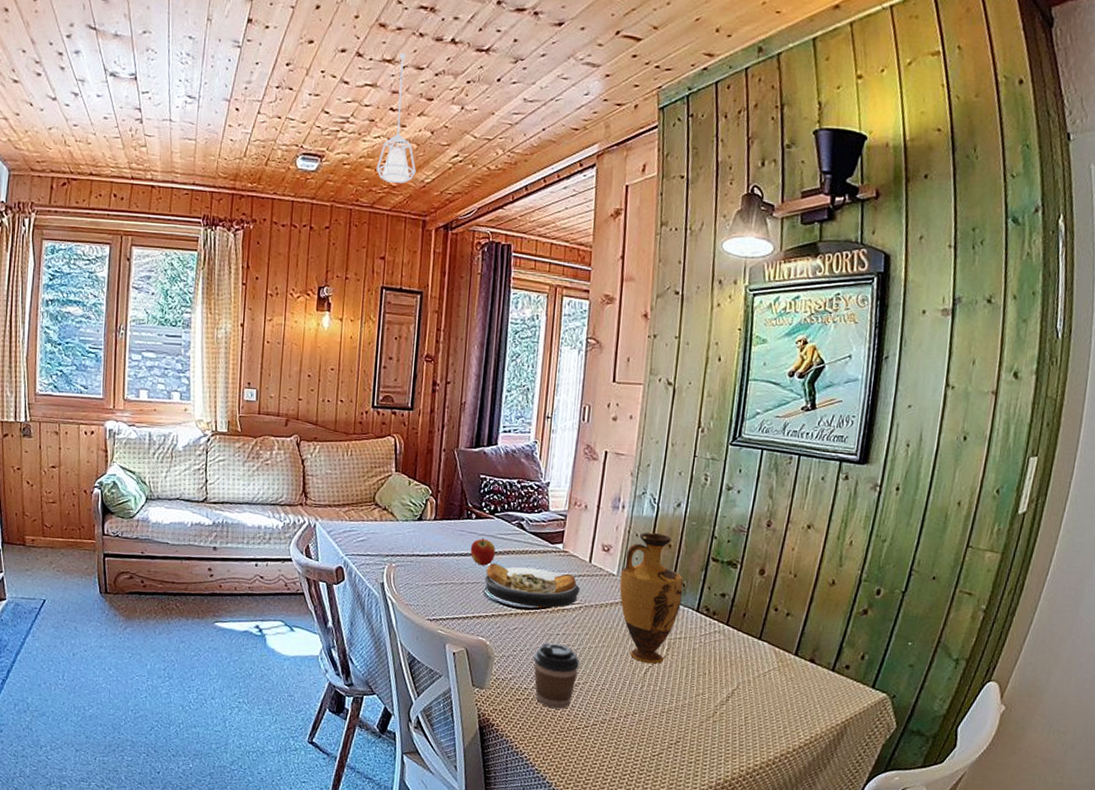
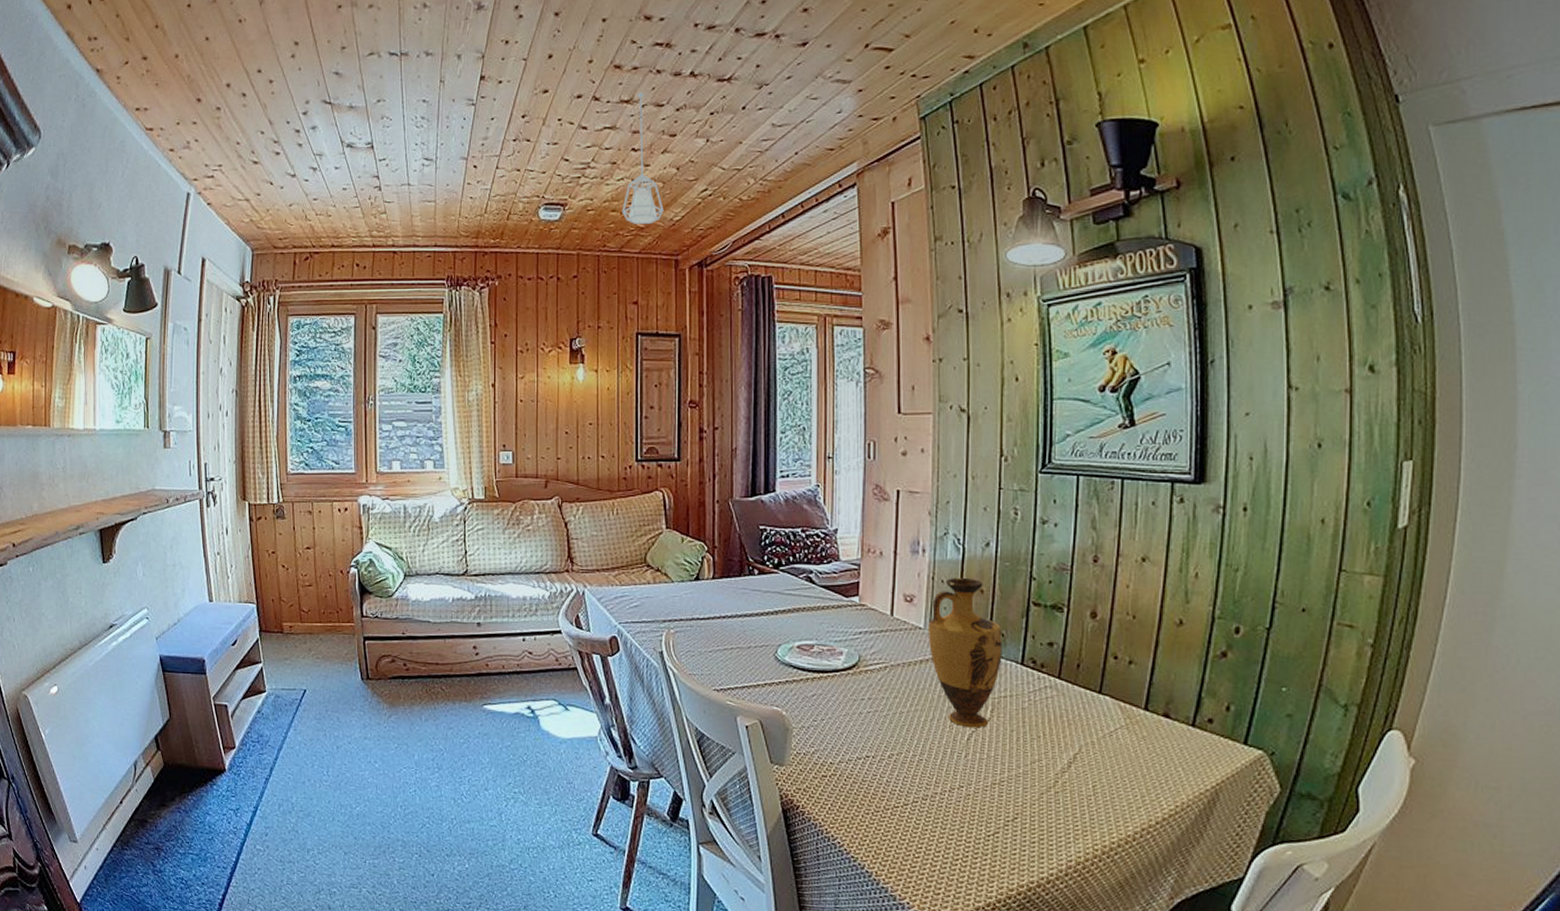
apple: present [470,537,495,566] -> none [755,594,783,626]
plate: present [485,563,580,608] -> none [774,622,883,670]
coffee cup: present [533,641,580,710] -> none [836,708,891,786]

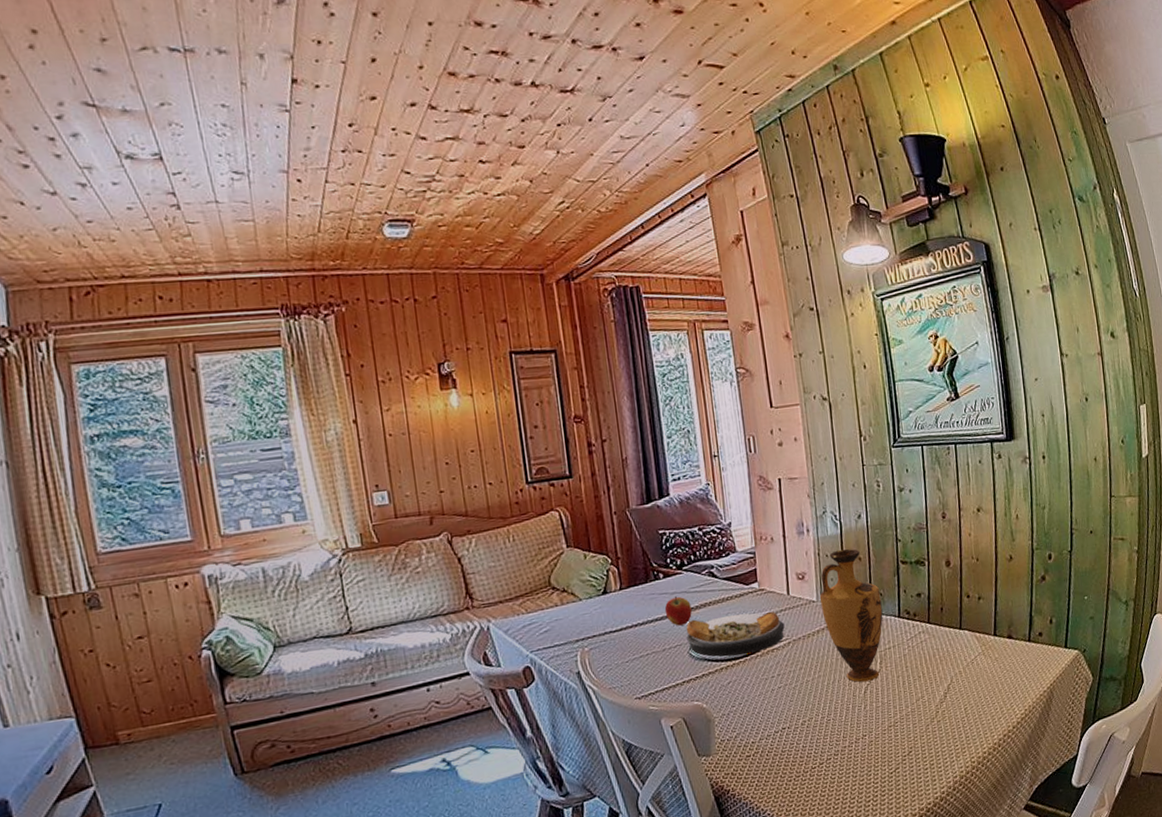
pendant lamp: present [622,92,664,224] -> none [477,102,522,239]
apple: none [755,594,783,626] -> present [664,595,692,626]
plate: none [774,622,883,670] -> present [686,611,785,657]

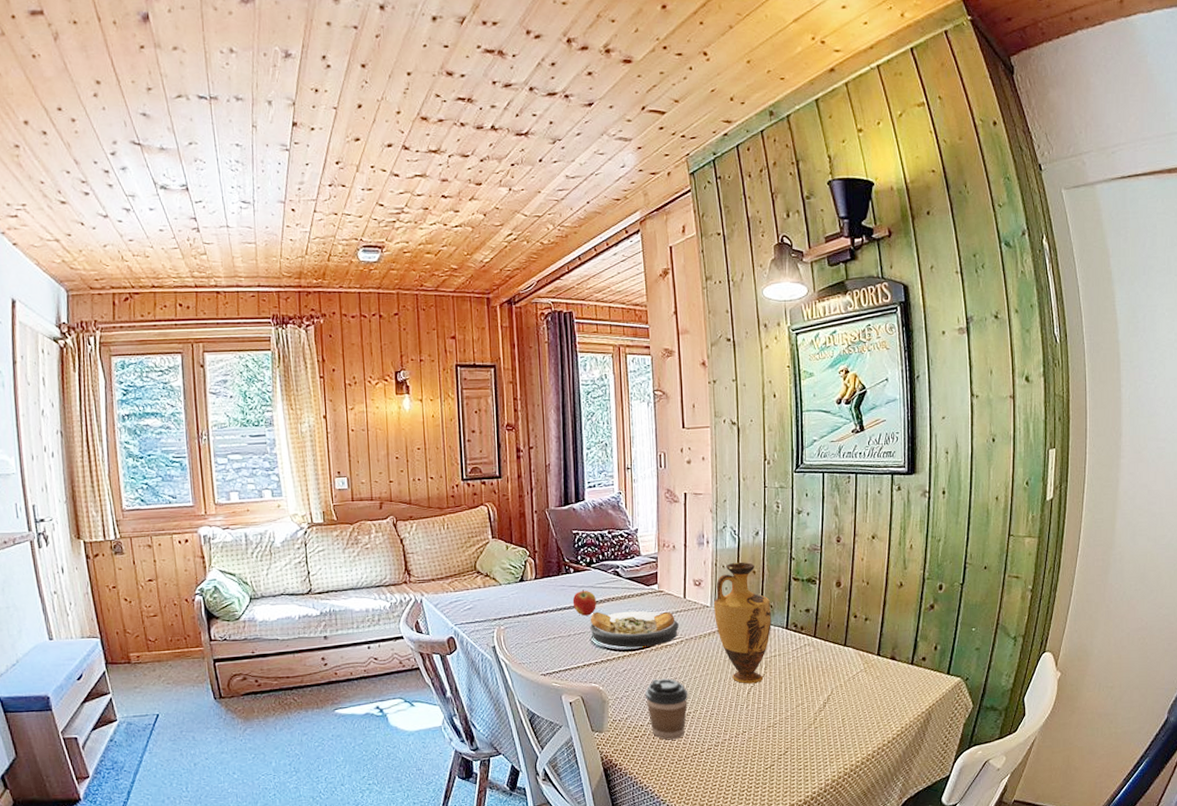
coffee cup: none [753,685,802,756] -> present [644,678,688,741]

